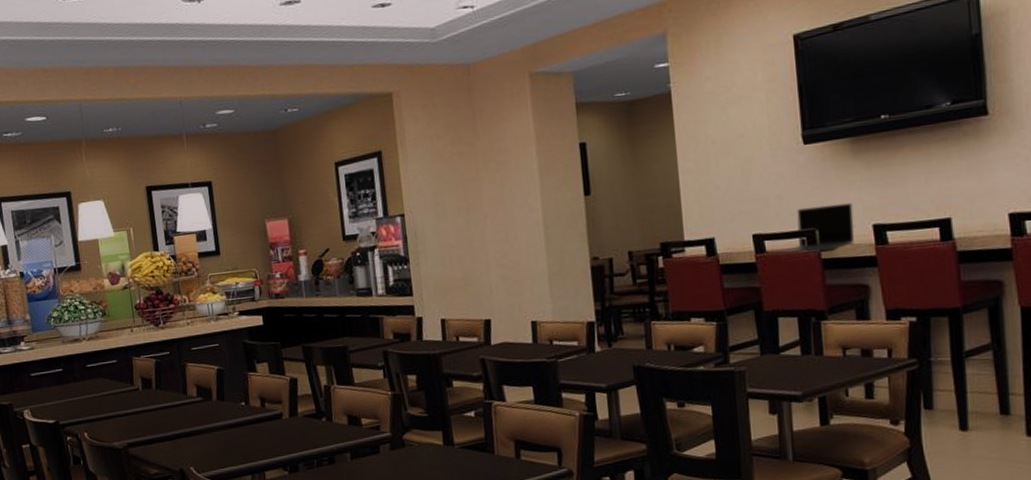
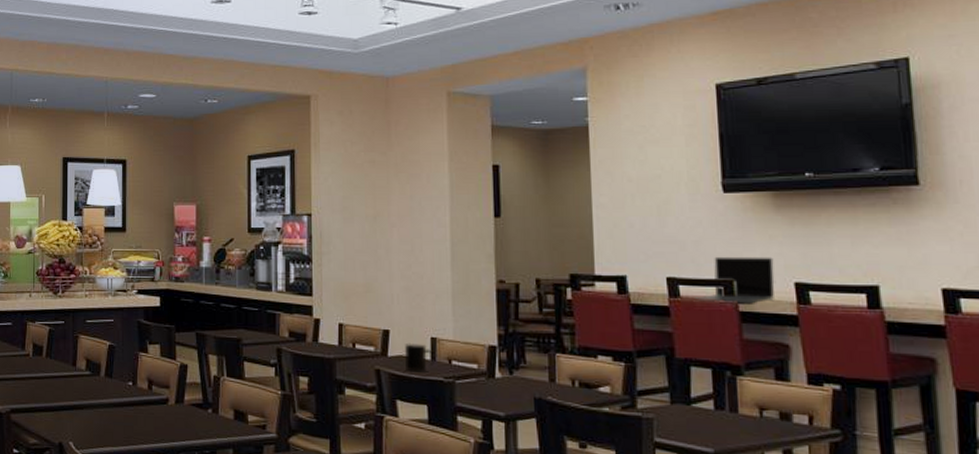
mug: none [507,329,538,356] -> present [405,343,436,371]

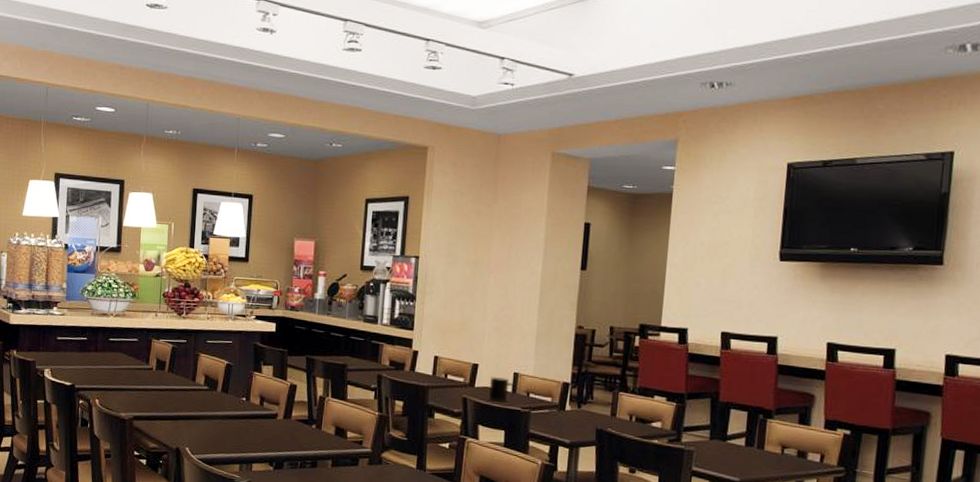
laptop: present [695,256,775,304] -> none [742,316,813,359]

